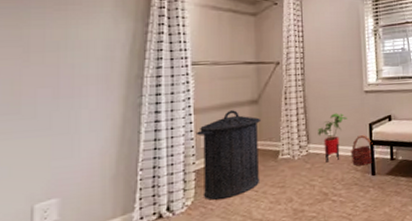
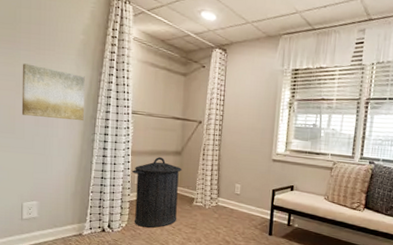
wall art: none [31,23,126,88] -> present [21,63,85,121]
house plant: present [318,113,348,163] -> none [227,174,254,216]
basket: present [350,135,376,166] -> none [252,198,275,225]

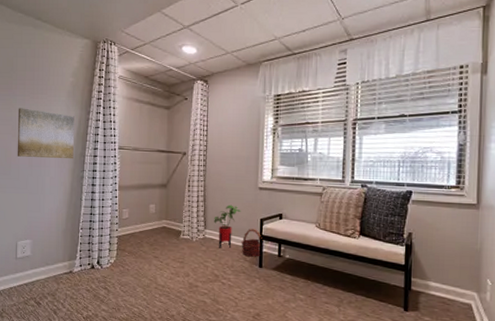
trash can: present [131,157,183,228] -> none [119,191,169,263]
house plant: none [227,174,254,216] -> present [214,204,241,248]
basket: none [252,198,275,225] -> present [241,229,265,257]

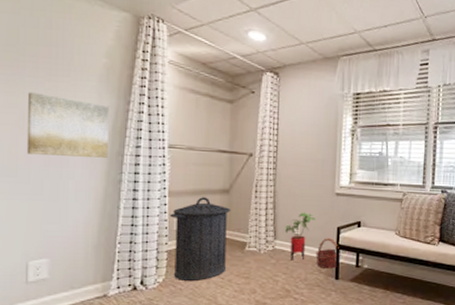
trash can: none [119,191,169,263] -> present [169,197,232,281]

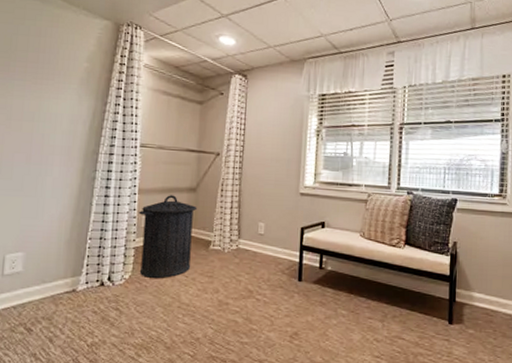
wall art: present [26,92,109,159] -> none [10,94,87,157]
house plant: present [285,212,316,260] -> none [249,211,280,260]
basket: present [316,238,341,268] -> none [279,238,305,270]

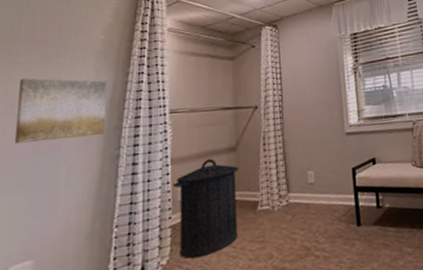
wall art: none [10,94,87,157] -> present [14,78,106,144]

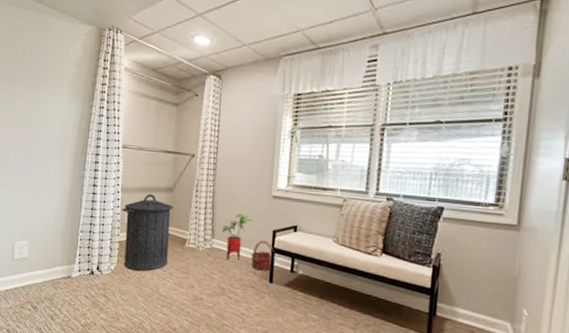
wall art: present [14,78,106,144] -> none [15,99,76,157]
house plant: none [298,158,329,213] -> present [222,213,252,260]
basket: none [333,181,360,216] -> present [251,240,276,271]

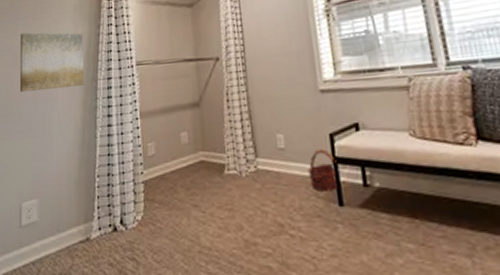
wall art: none [15,99,76,157] -> present [19,32,84,92]
trash can: present [121,194,174,271] -> none [142,114,207,217]
house plant: present [222,213,252,260] -> none [266,119,301,183]

